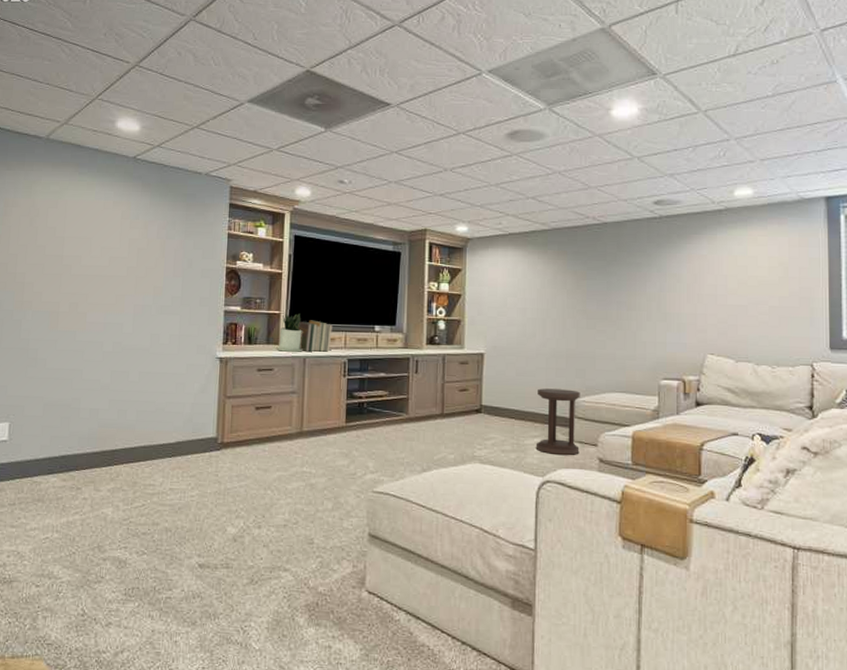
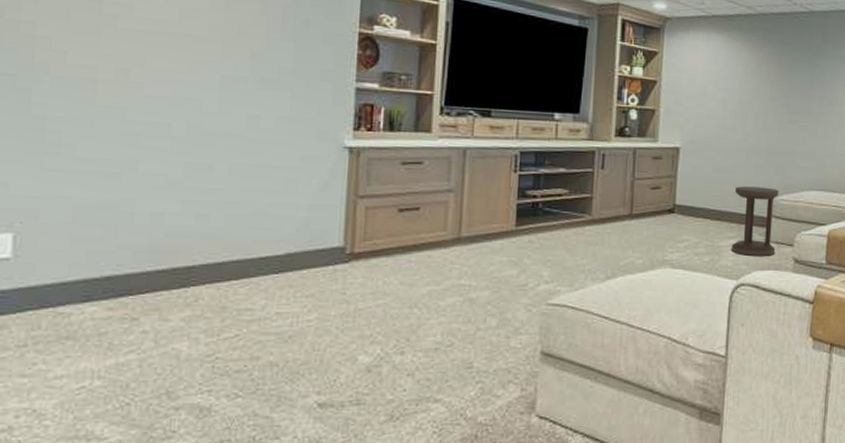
planter: present [276,312,303,353] -> none [427,92,462,144]
books: present [298,320,332,353] -> none [456,103,501,143]

